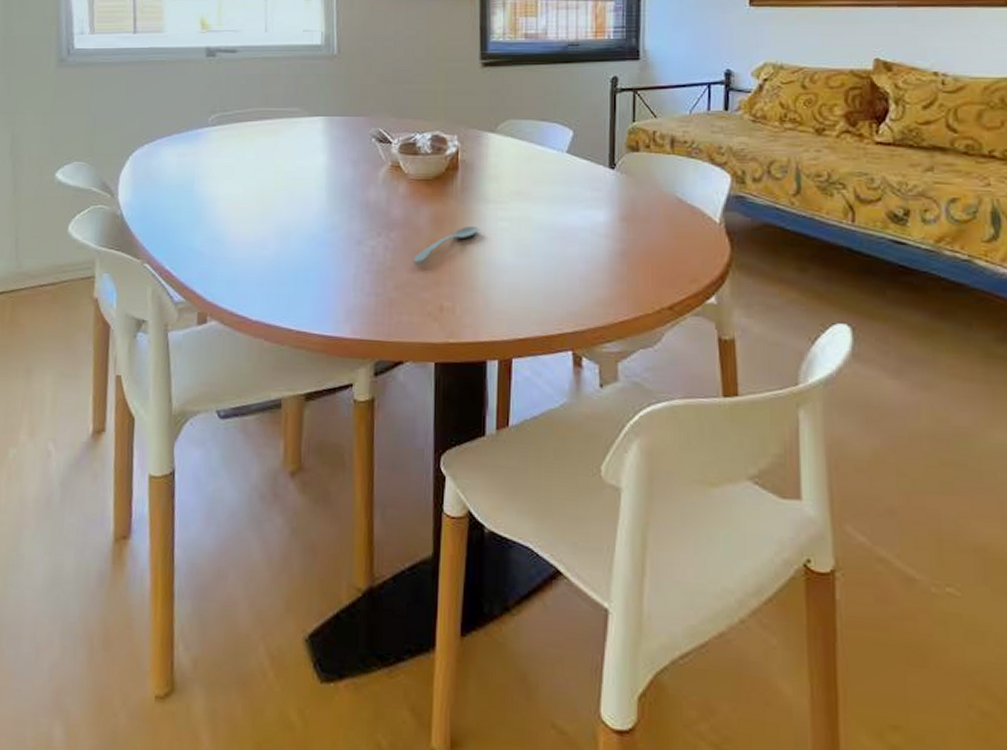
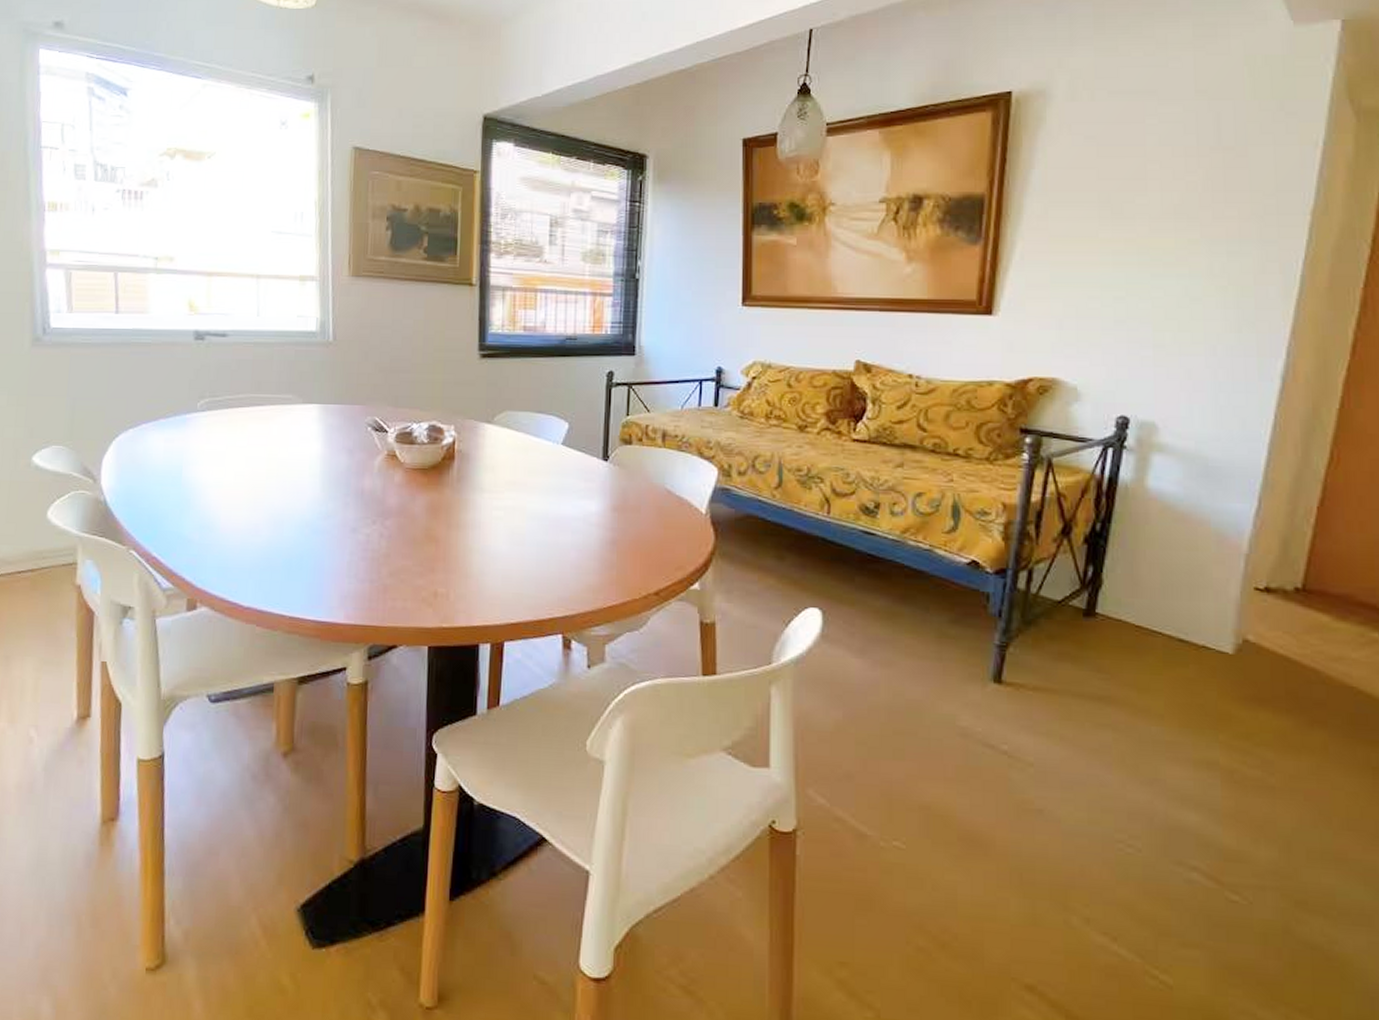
spoon: present [413,226,479,264] -> none [407,515,474,551]

